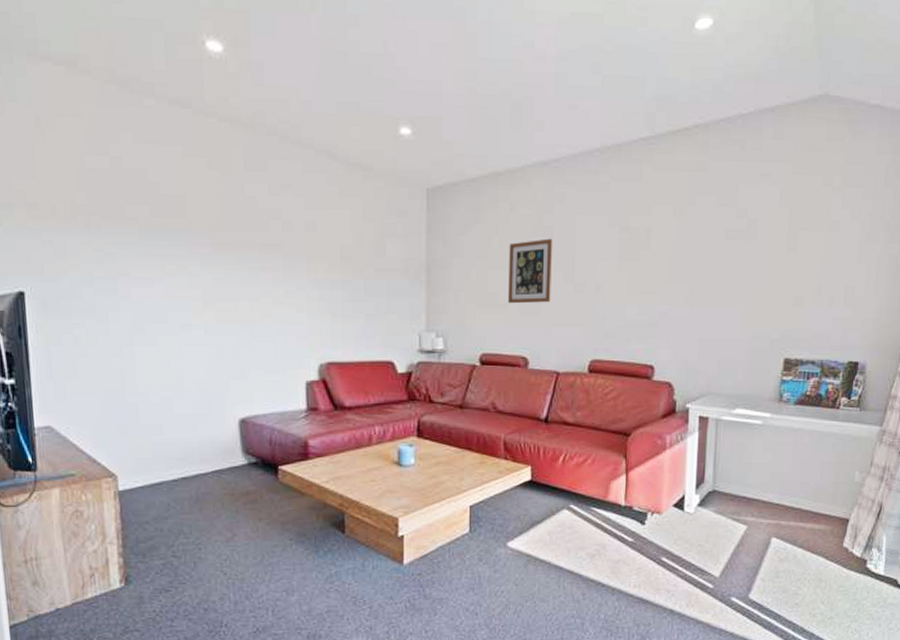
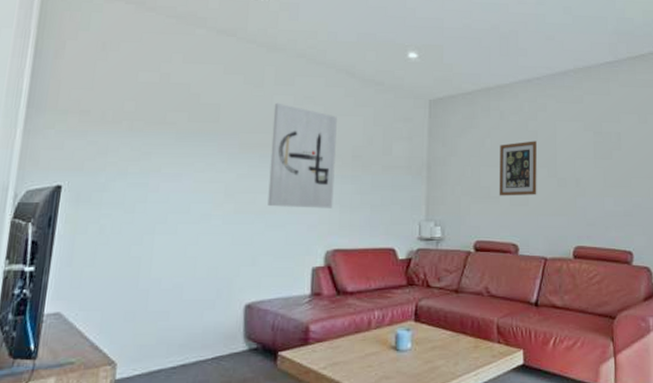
wall art: none [246,193,323,318] -> present [267,102,337,209]

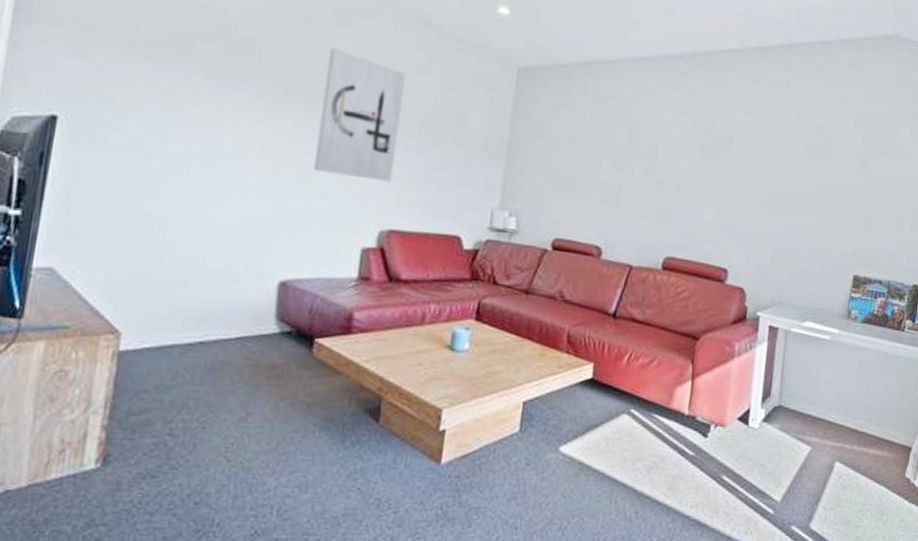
wall art: present [499,141,537,196] -> none [587,131,637,194]

